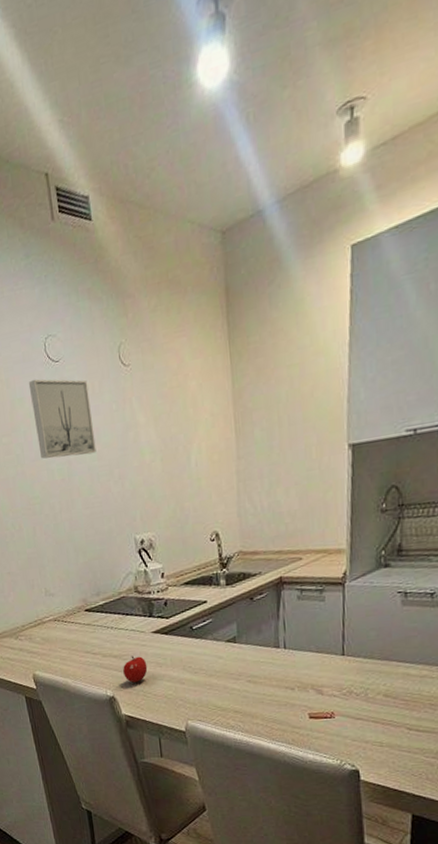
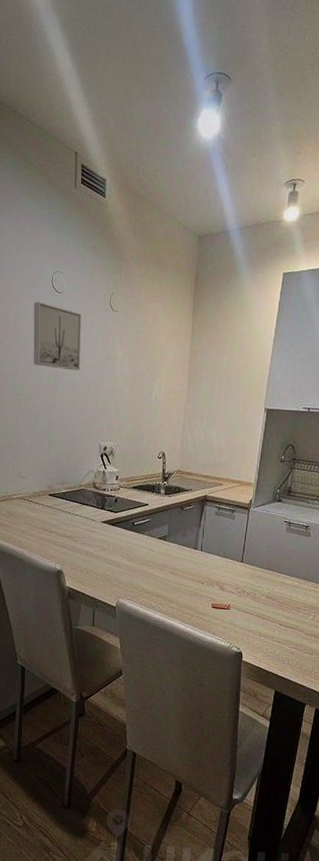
apple: present [123,656,148,683] -> none [73,538,93,561]

